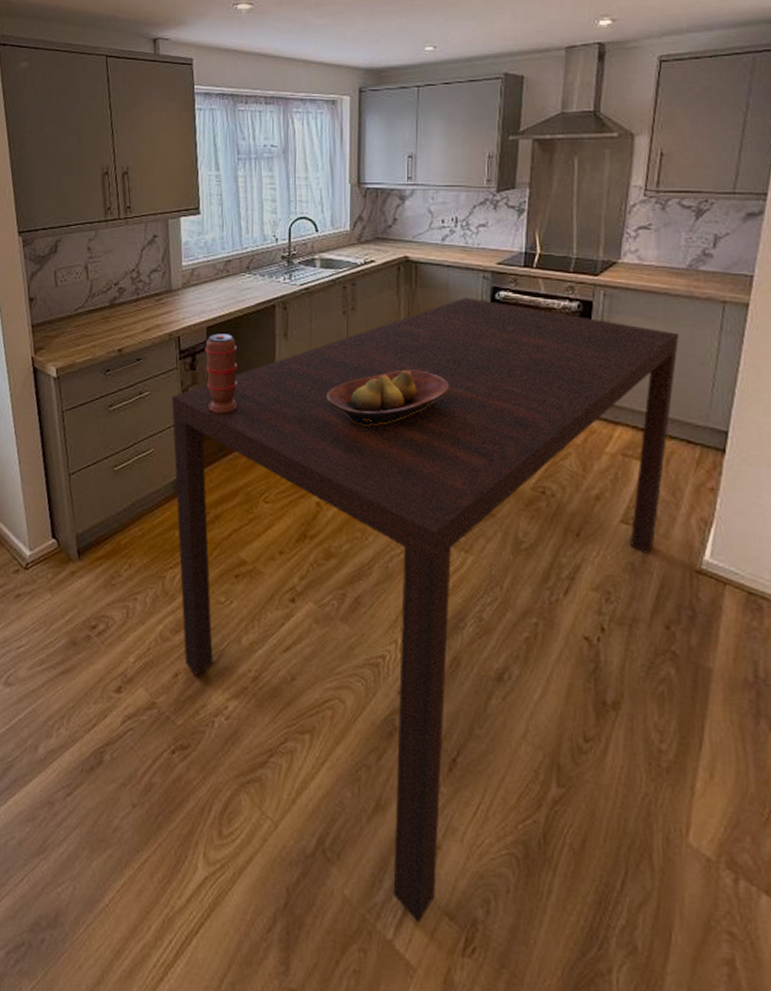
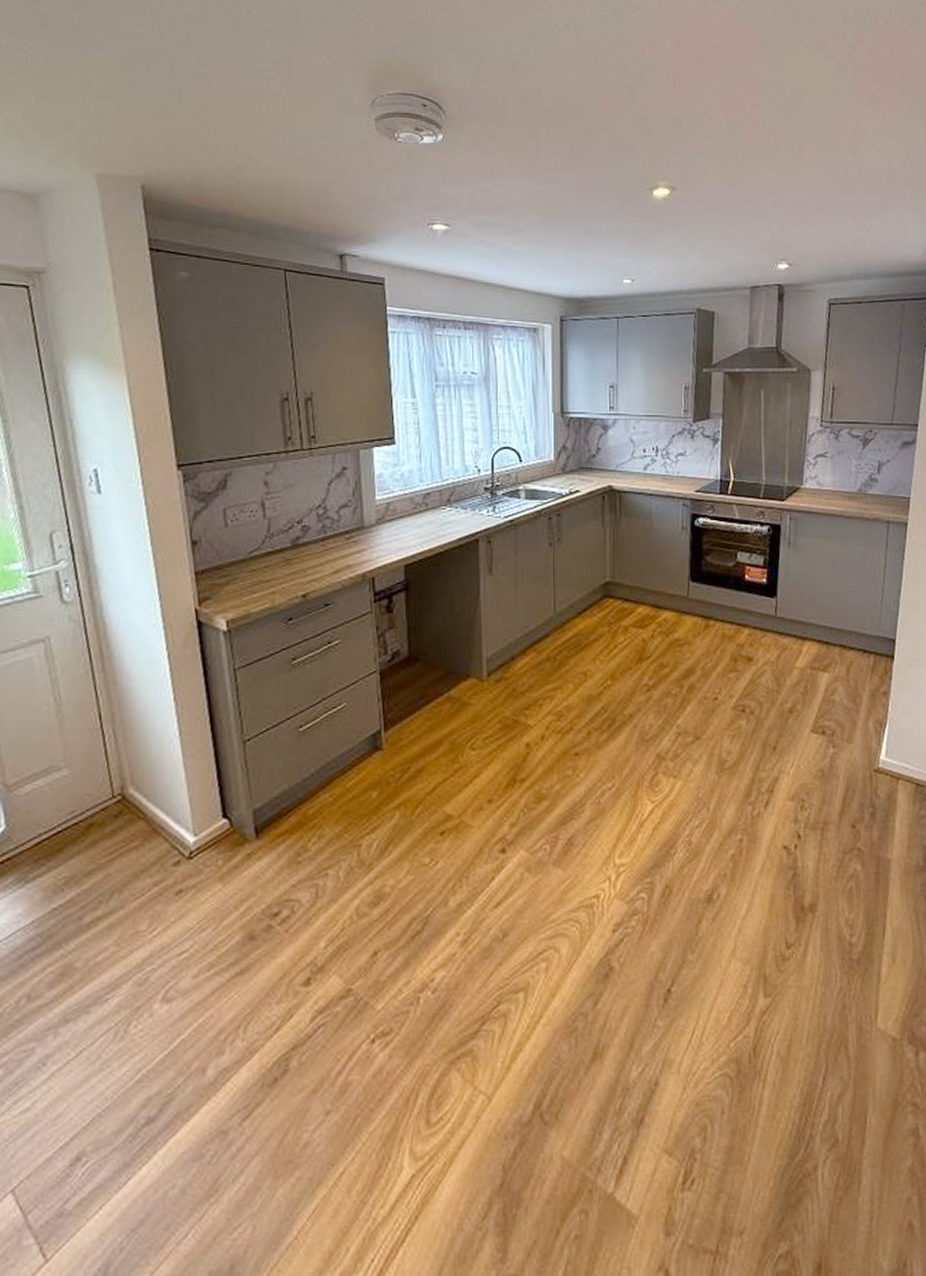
dining table: present [172,297,679,924] -> none [366,525,853,1169]
spice grinder: present [205,333,238,415] -> none [403,572,440,660]
fruit bowl: present [326,369,450,425] -> none [533,599,655,658]

